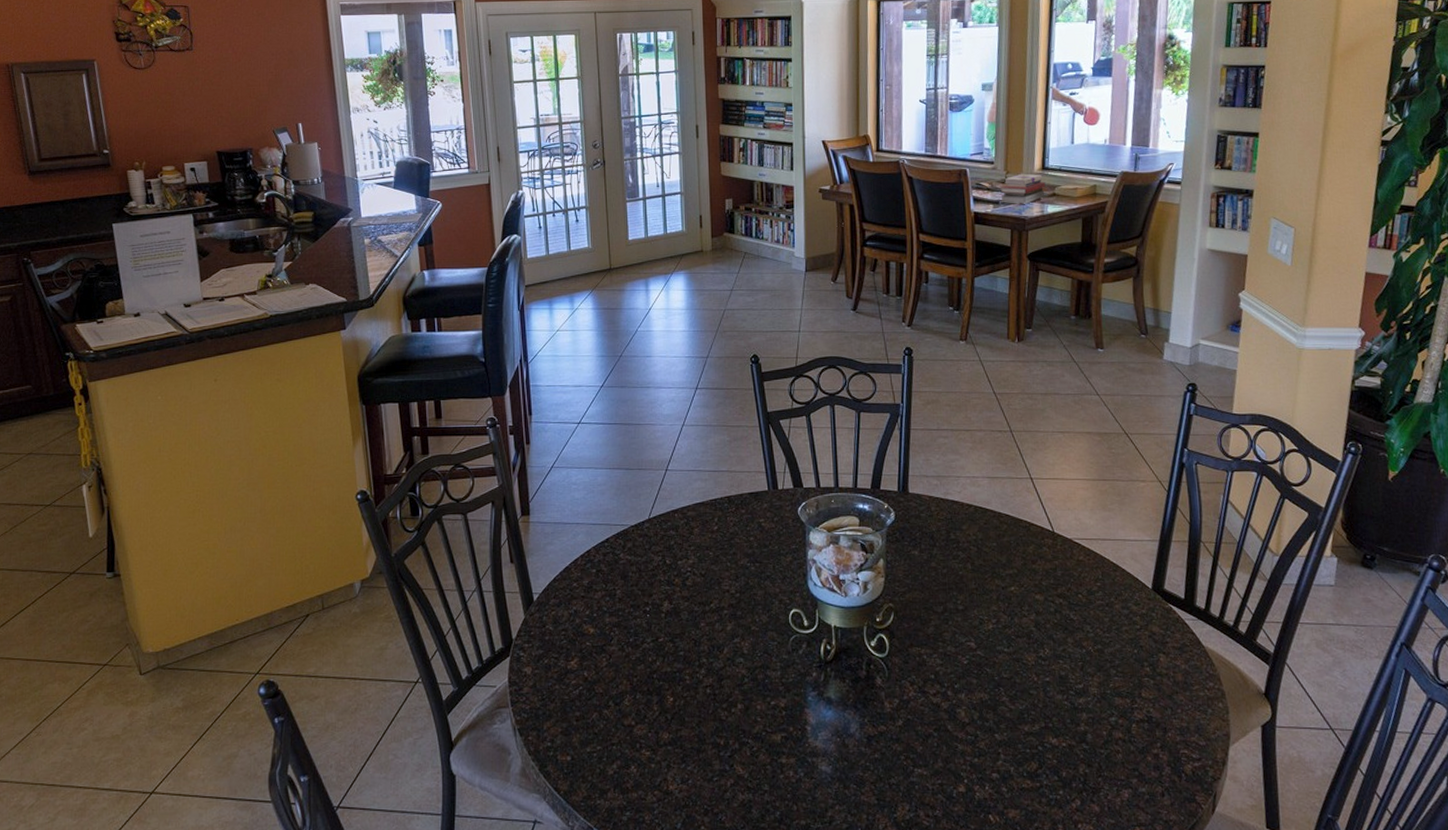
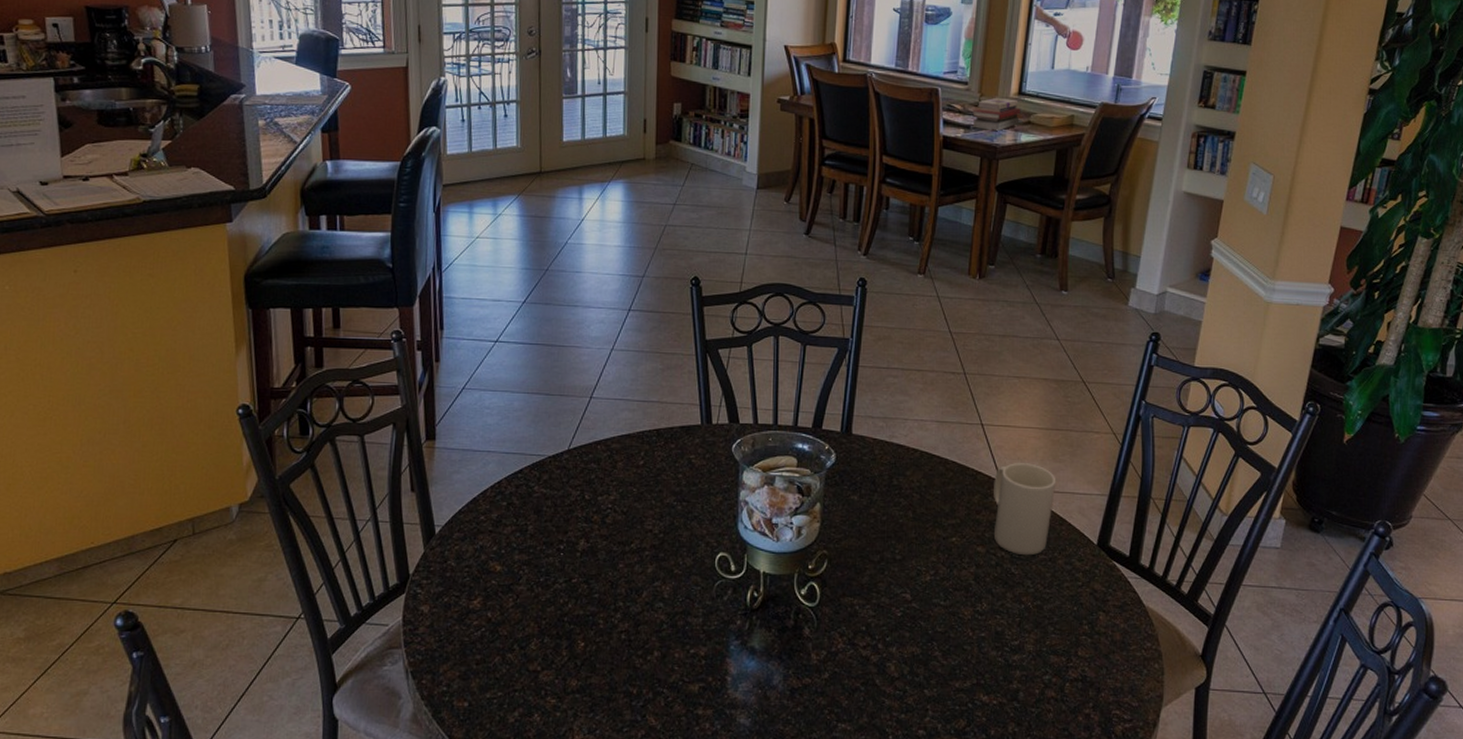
cup: none [1047,513,1107,602] -> present [993,463,1056,556]

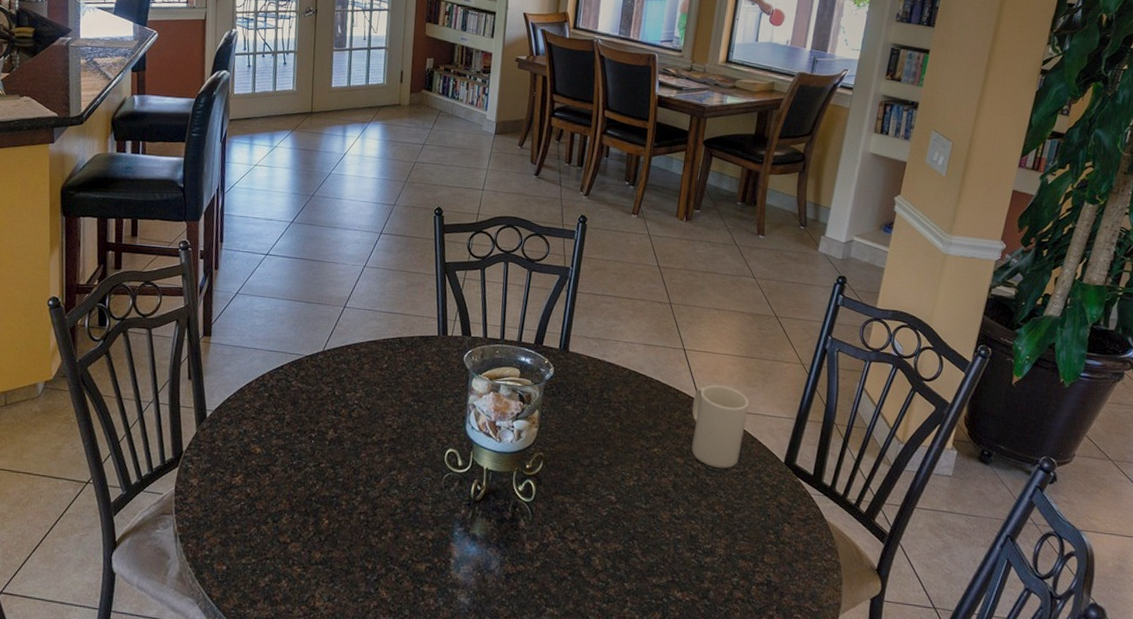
books: present [972,97,1021,132] -> none [684,64,728,94]

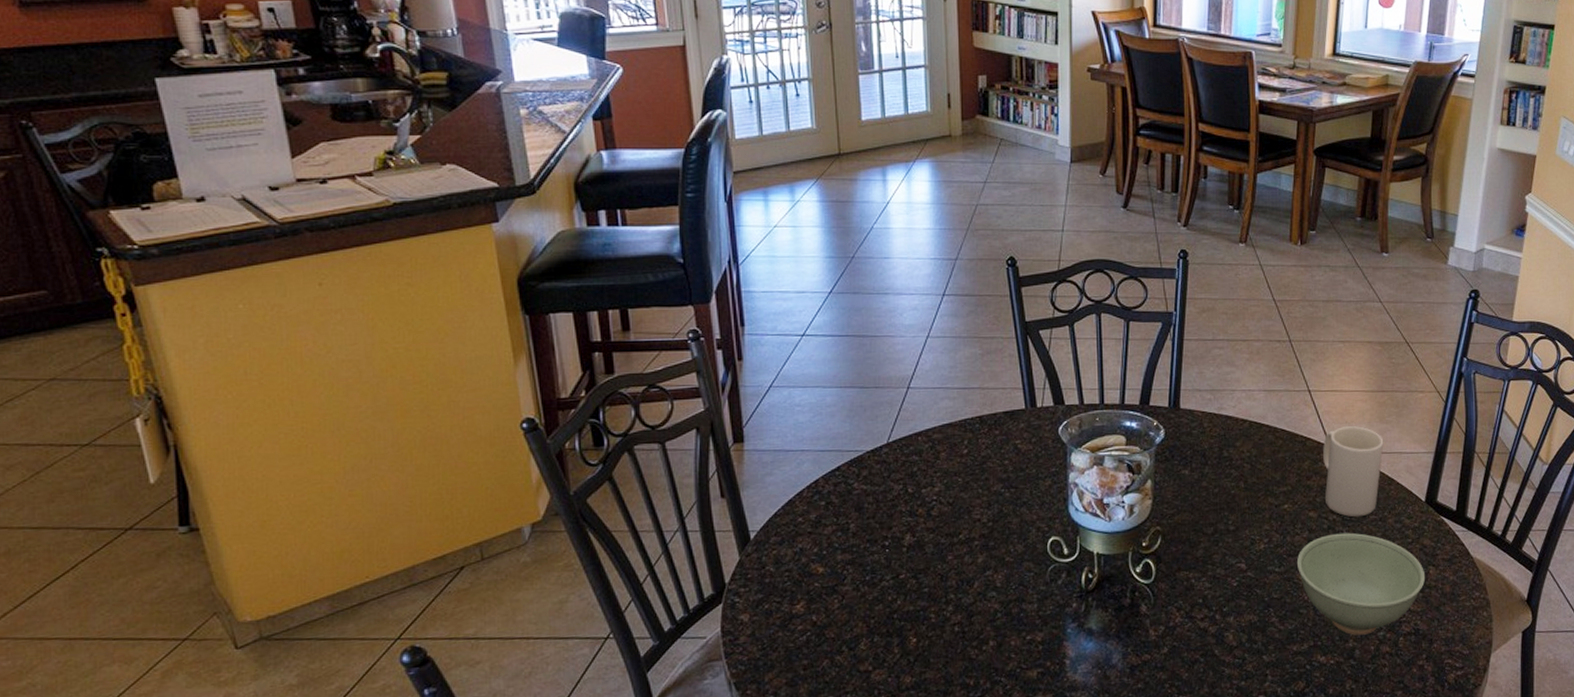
bowl: none [661,480,781,579] -> present [1296,532,1426,635]

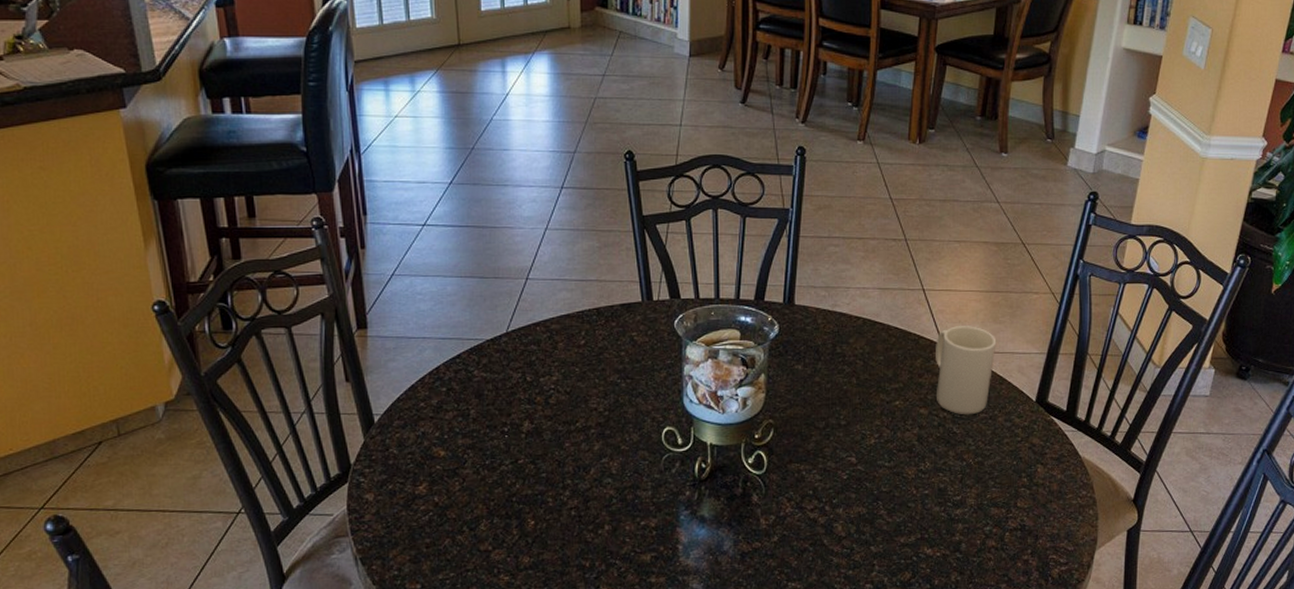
bowl: present [1296,532,1426,635] -> none [906,430,1034,530]

